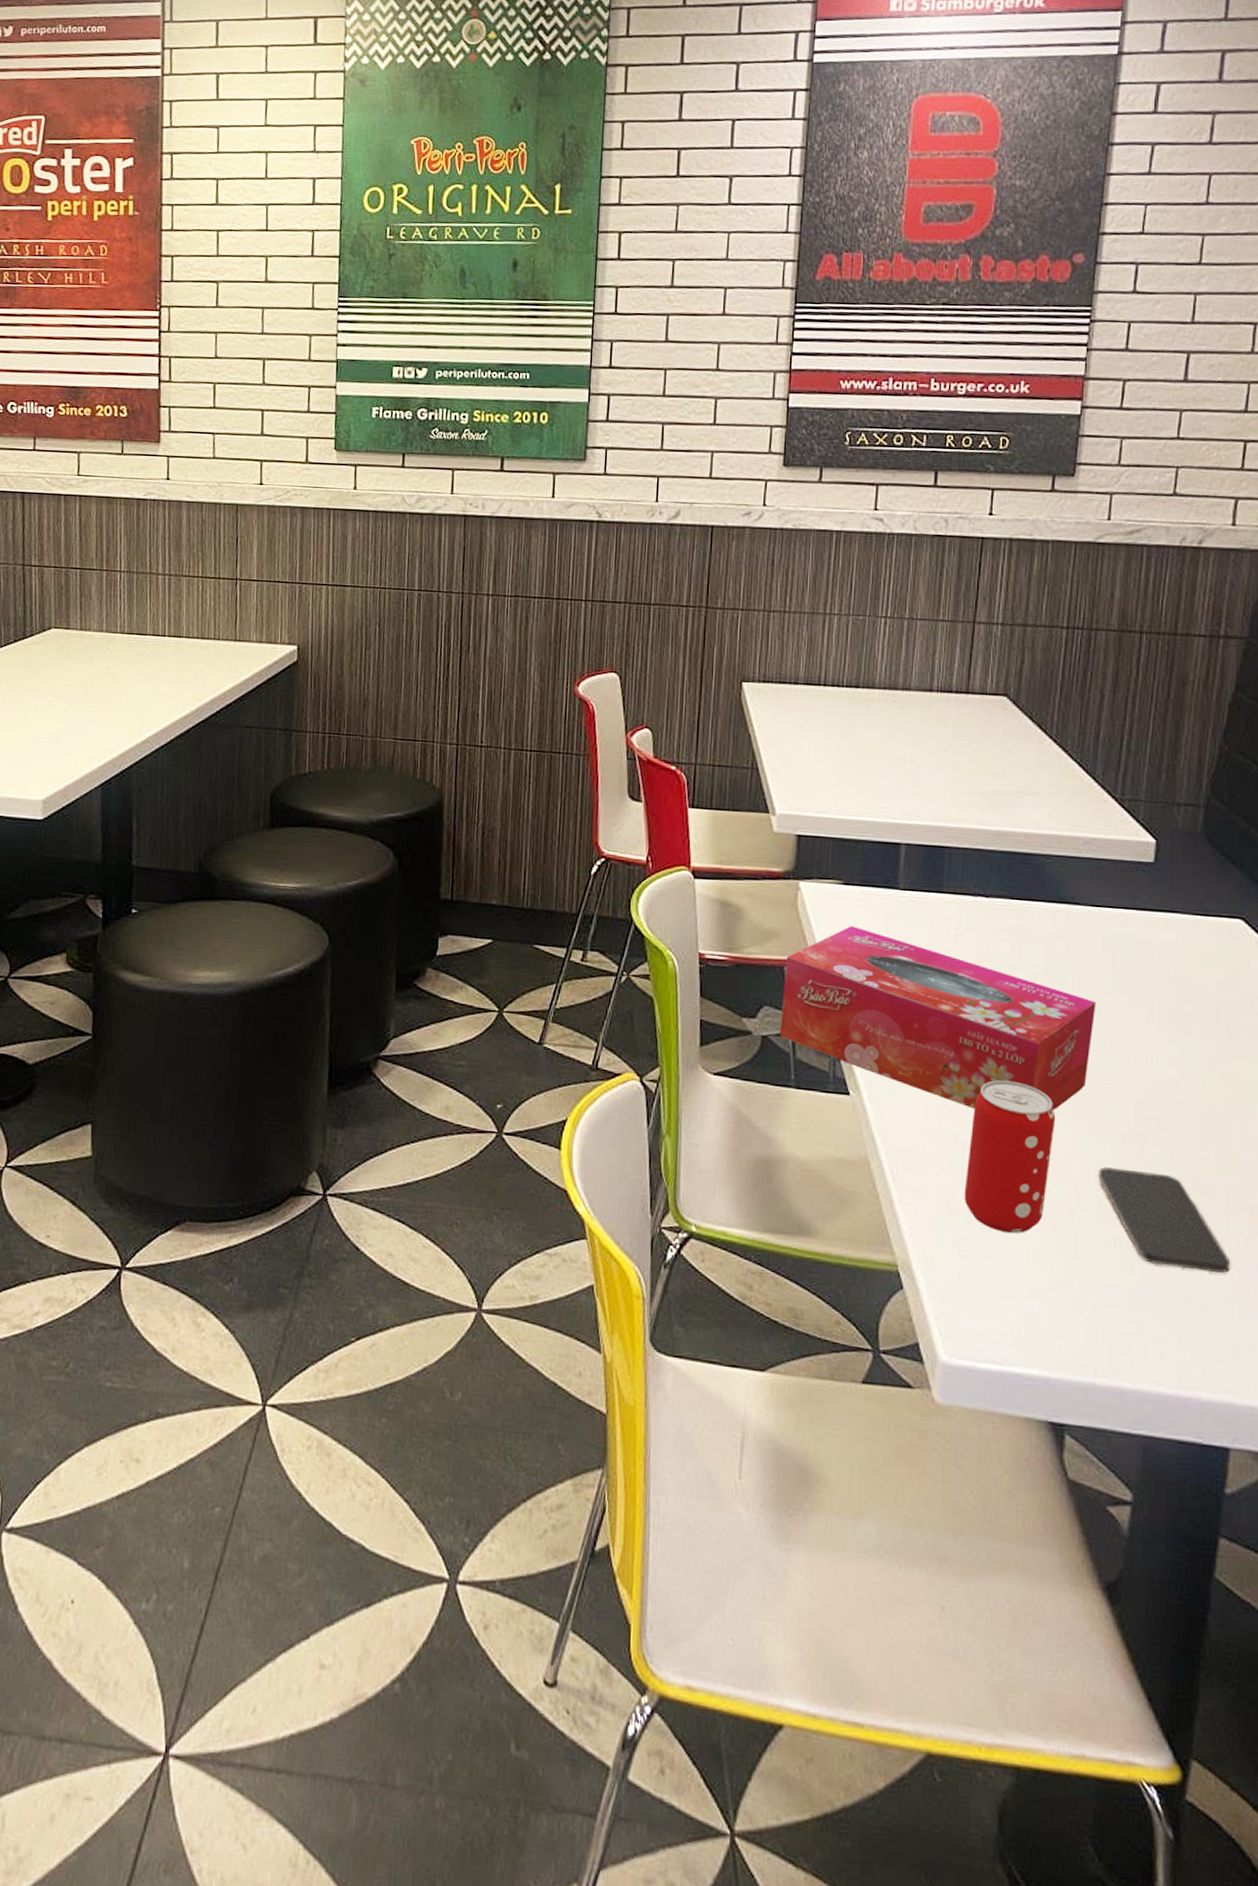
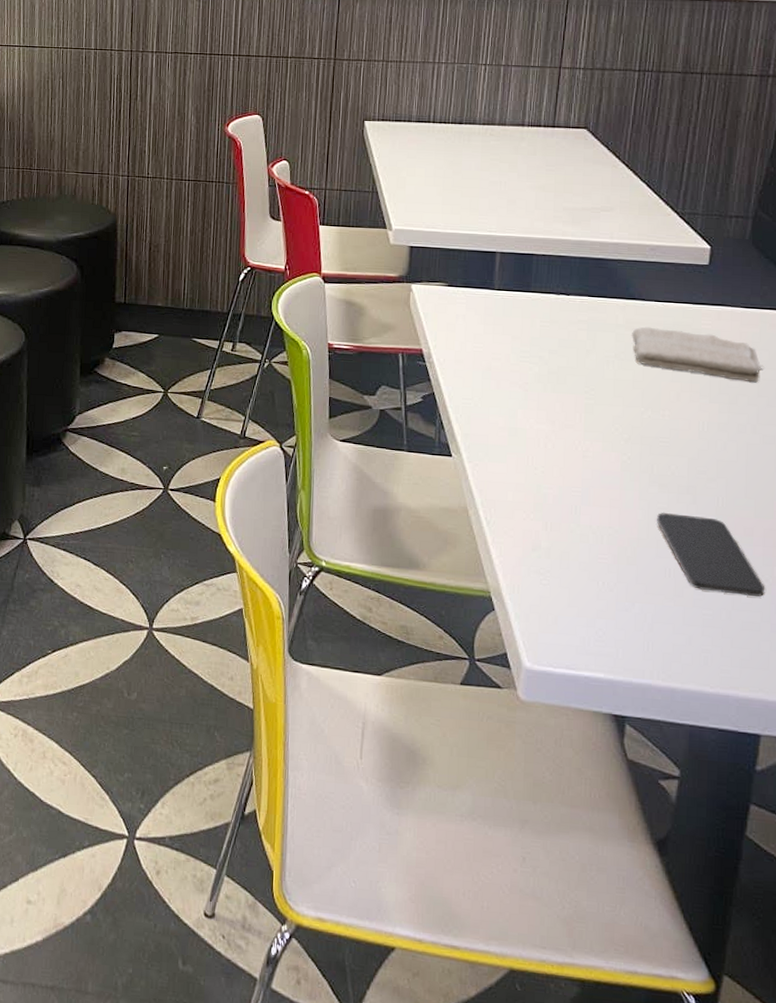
tissue box: present [779,925,1096,1111] -> none [394,320,658,468]
beverage can: present [964,1080,1056,1233] -> none [545,443,622,566]
washcloth: none [1064,937,1223,1007] -> present [632,326,764,383]

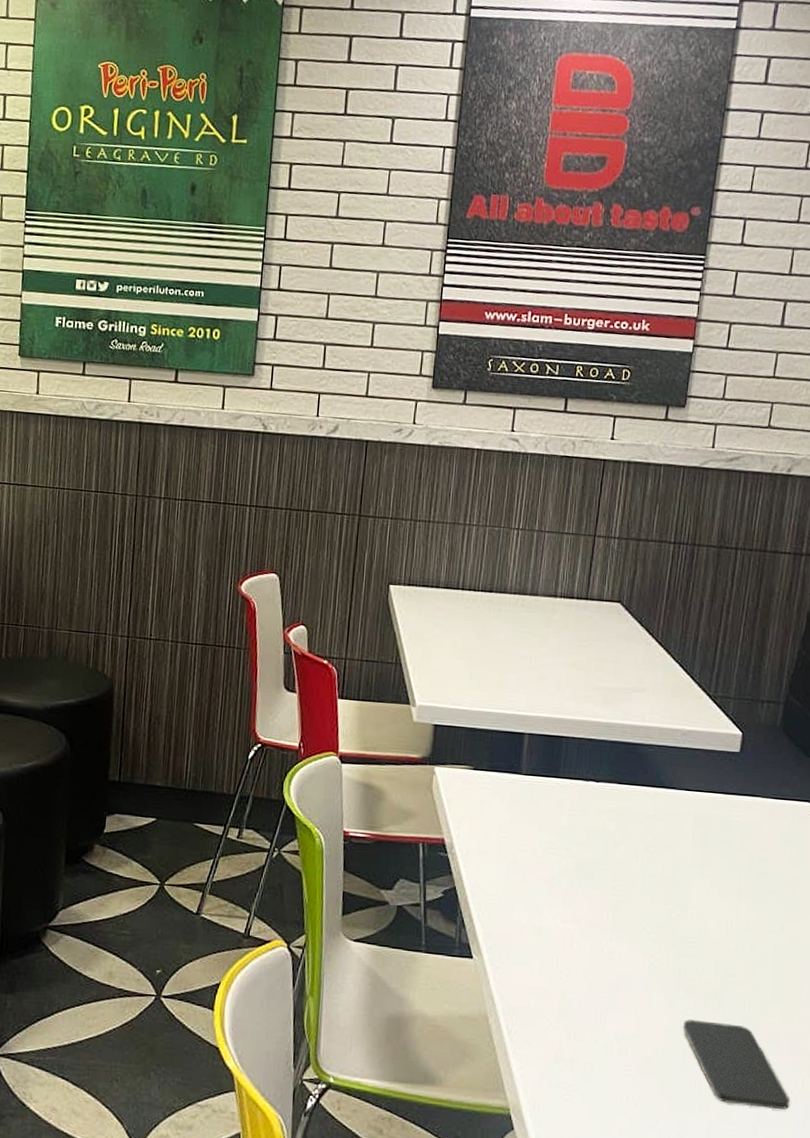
washcloth: present [632,326,764,383] -> none [661,817,793,879]

